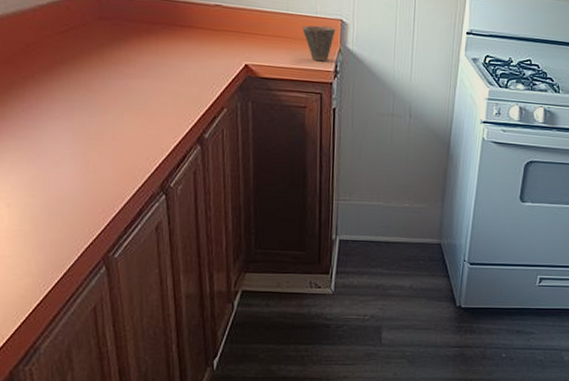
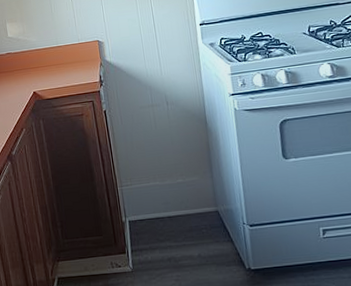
cup: present [302,25,336,62] -> none [70,47,96,77]

